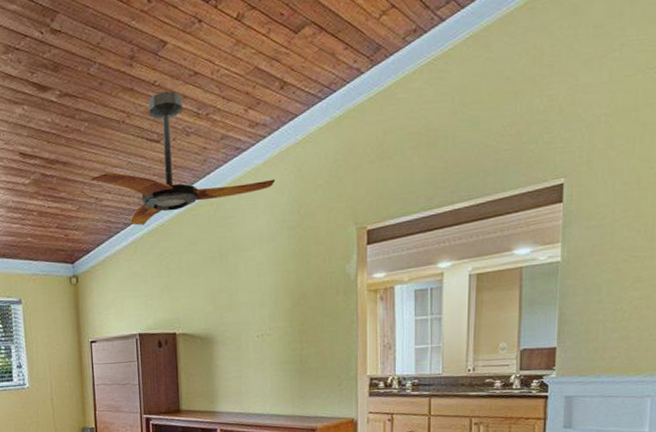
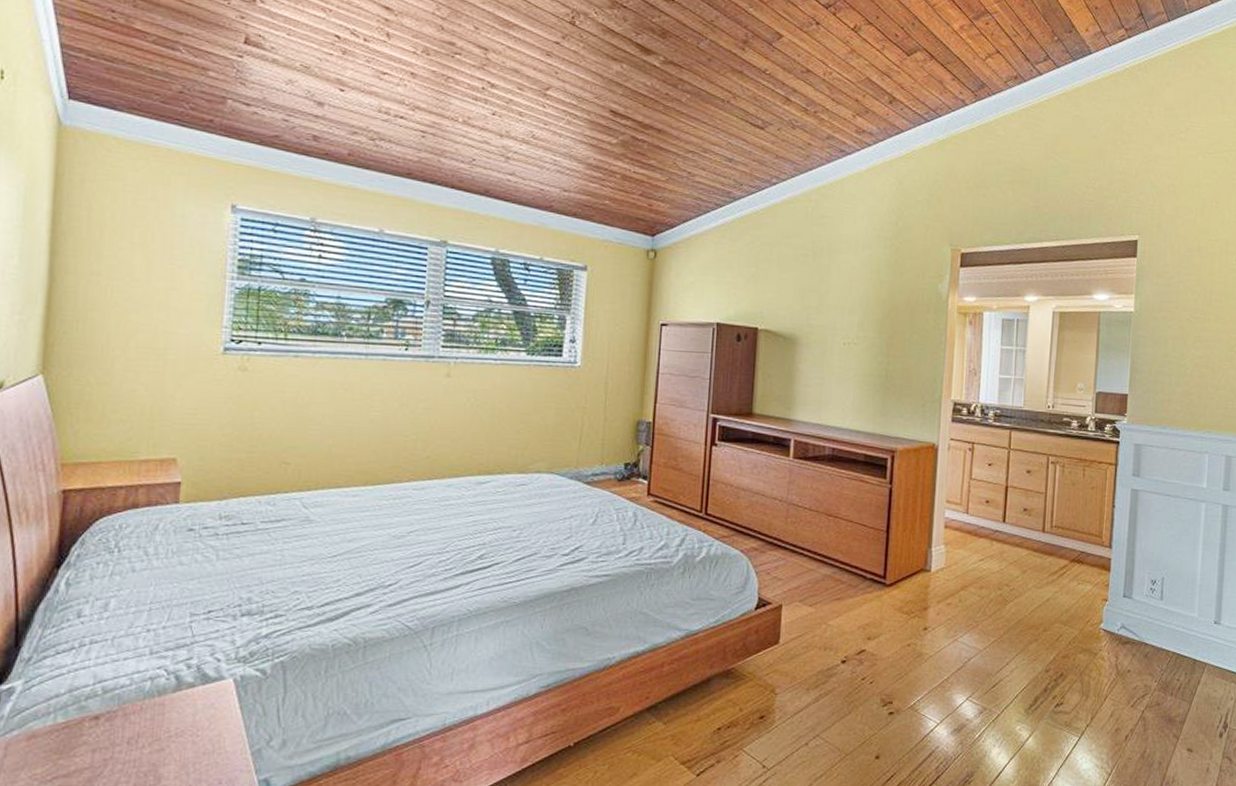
ceiling fan: present [92,91,276,226] -> none [686,80,877,209]

